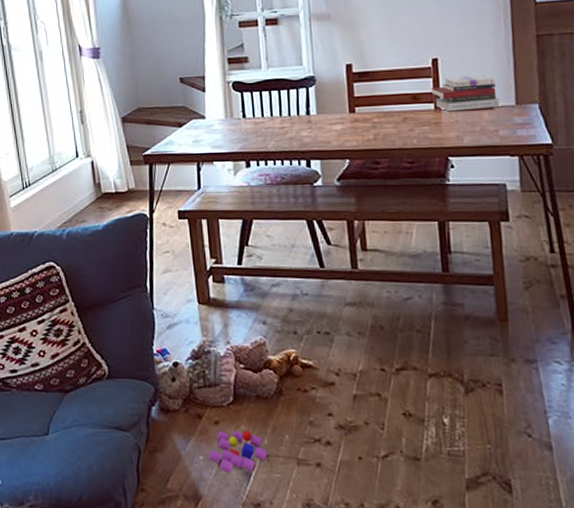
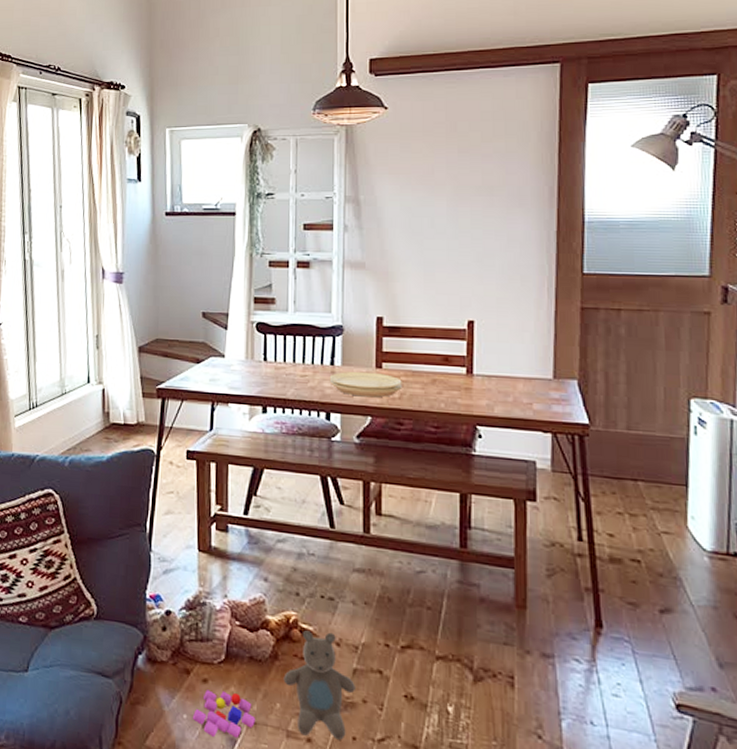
stuffed animal: none [289,364,357,461] -> present [283,630,355,740]
plate: none [306,117,377,142] -> present [329,371,403,398]
books: present [430,74,499,112] -> none [463,342,535,381]

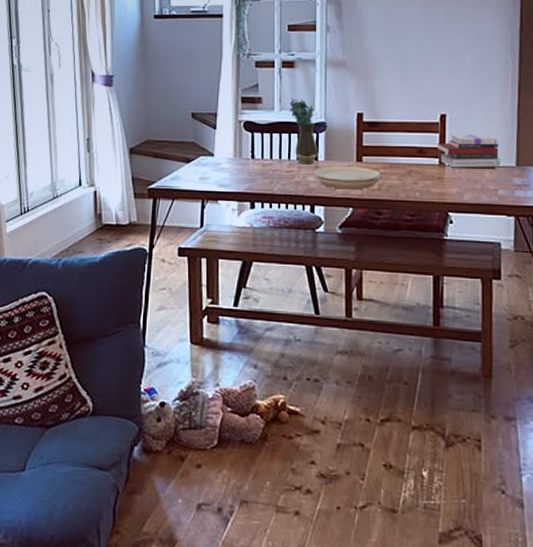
toy blocks: present [192,689,256,739] -> none [187,474,248,519]
stuffed animal: present [283,630,355,740] -> none [273,412,339,510]
vase: none [305,299,334,369] -> present [290,97,317,165]
books: none [463,342,535,381] -> present [436,133,500,169]

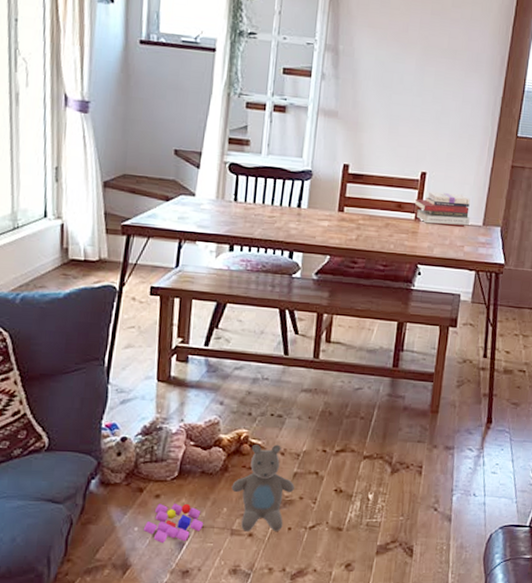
toy blocks: none [187,474,248,519] -> present [143,503,204,544]
stuffed animal: none [273,412,339,510] -> present [231,444,295,532]
vase: present [290,97,317,165] -> none [277,142,302,211]
plate: present [313,165,382,190] -> none [295,214,361,239]

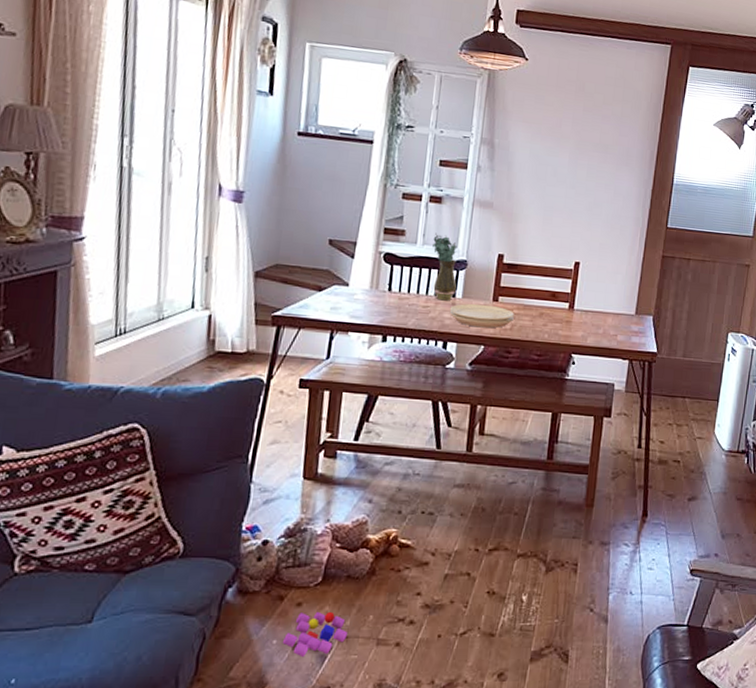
stuffed animal: present [231,444,295,532] -> none [378,544,445,641]
vase: none [277,142,302,211] -> present [432,233,457,301]
plate: none [295,214,361,239] -> present [449,303,515,328]
books: present [414,192,470,227] -> none [568,281,623,316]

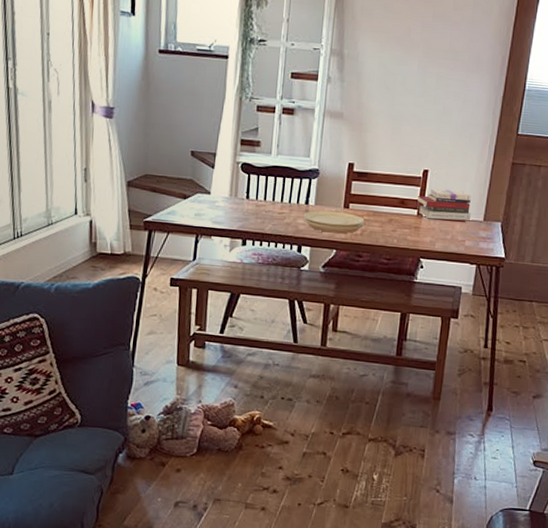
toy blocks: present [282,611,349,658] -> none [165,477,221,514]
vase: present [432,233,457,301] -> none [286,143,309,208]
books: none [568,281,623,316] -> present [416,188,471,222]

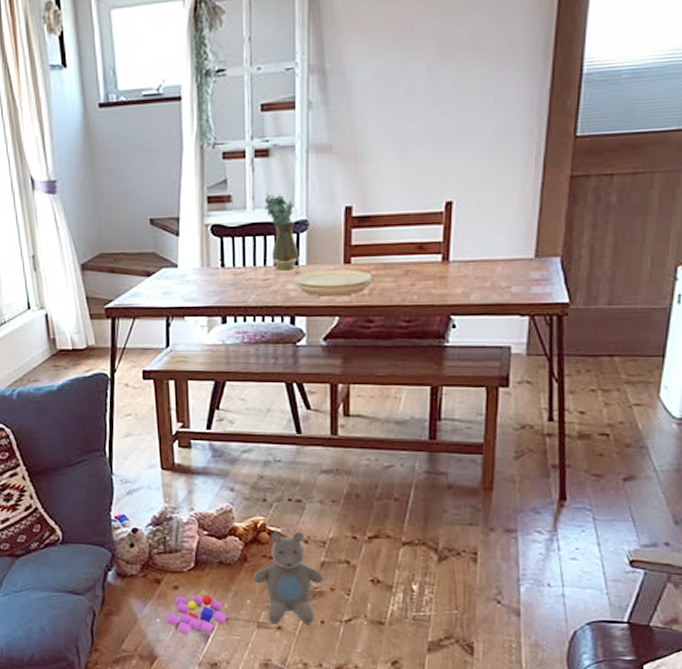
toy blocks: none [165,477,221,514] -> present [165,594,228,636]
stuffed animal: none [245,425,304,506] -> present [253,532,323,625]
vase: none [286,143,309,208] -> present [265,193,298,271]
books: present [416,188,471,222] -> none [439,221,516,264]

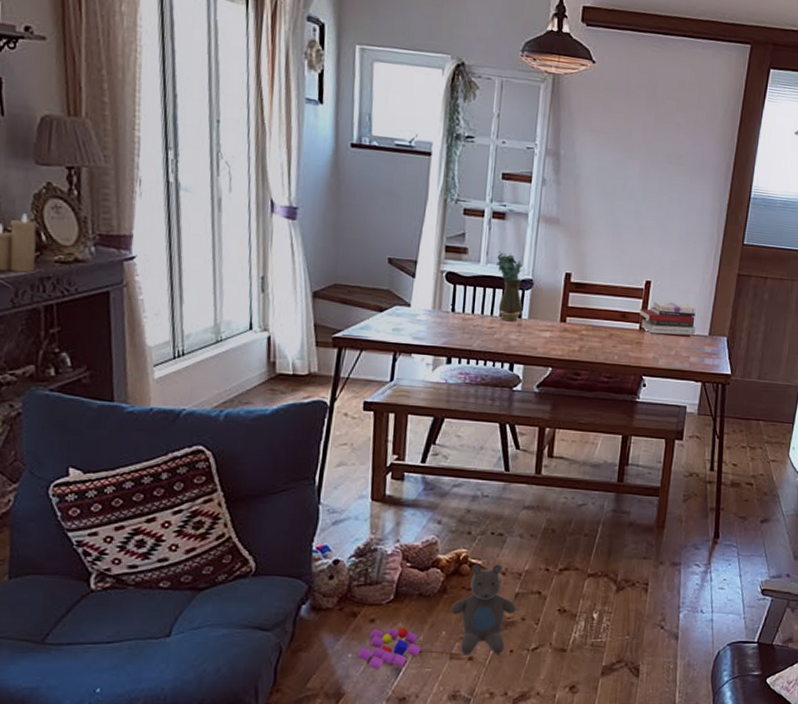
plate: present [293,269,374,297] -> none [515,324,584,350]
books: none [439,221,516,264] -> present [638,301,696,337]

